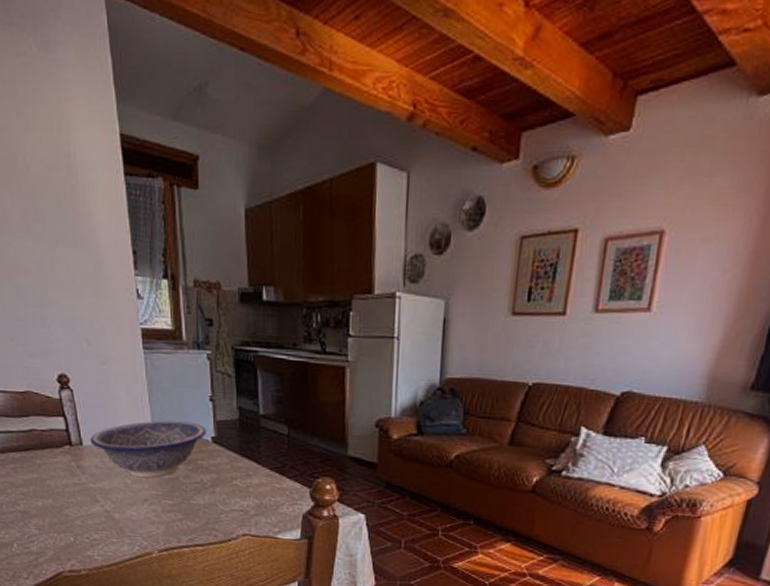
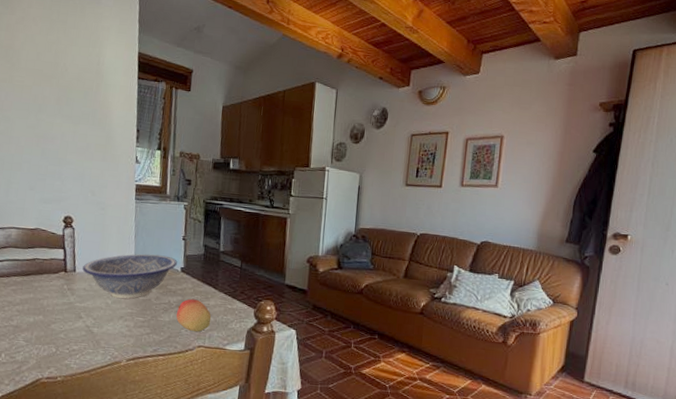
fruit: none [211,476,256,518] -> present [176,298,212,332]

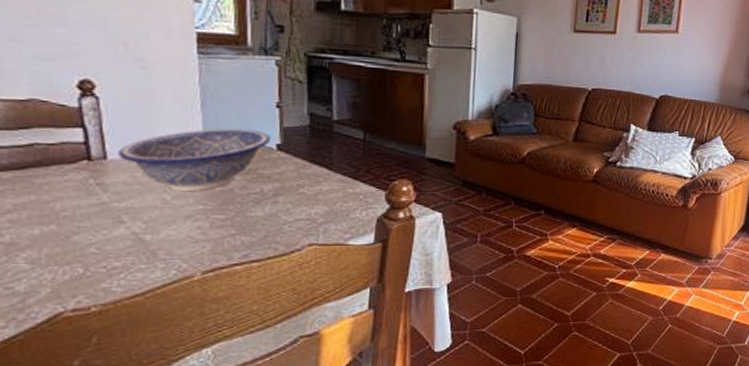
fruit: present [176,298,212,332] -> none [273,184,326,227]

